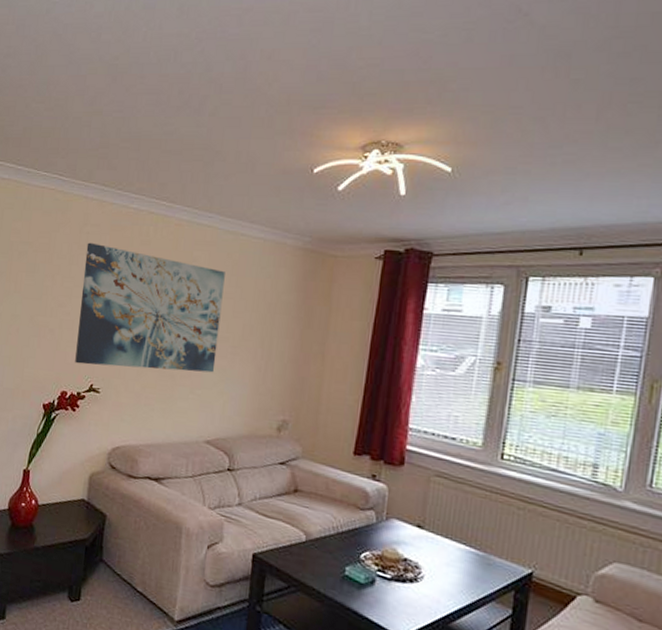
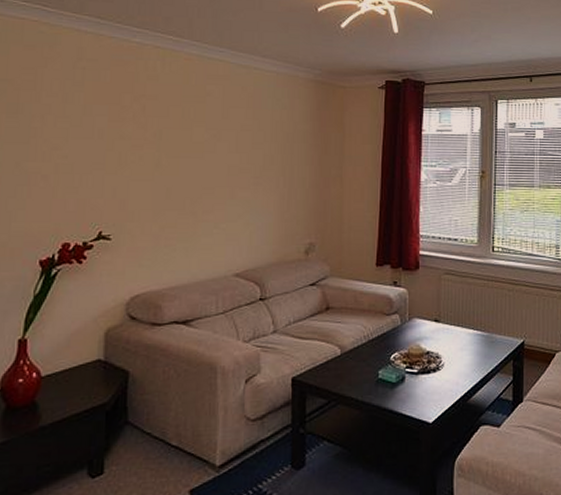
wall art: present [75,242,225,373] -> none [77,78,241,211]

